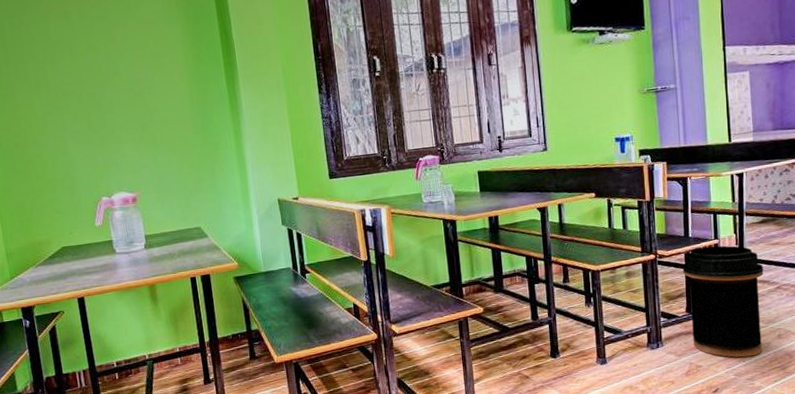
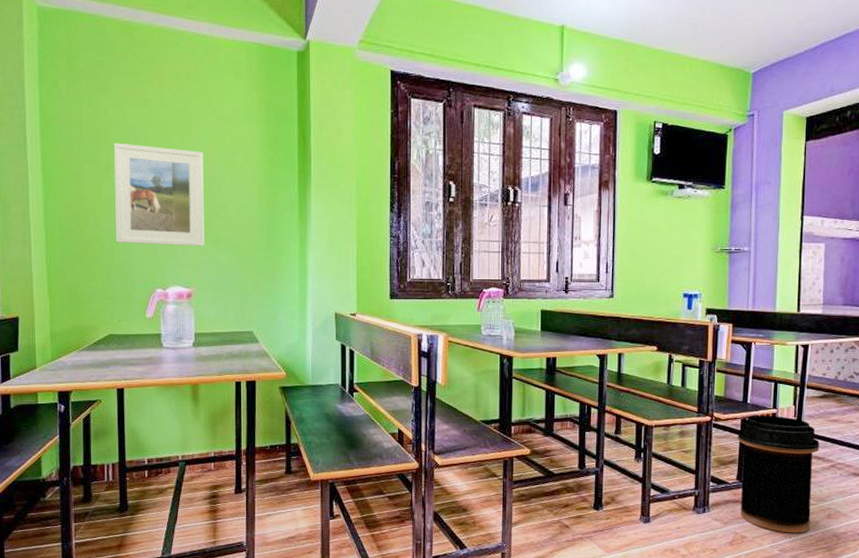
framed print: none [41,57,143,157] -> present [114,142,204,247]

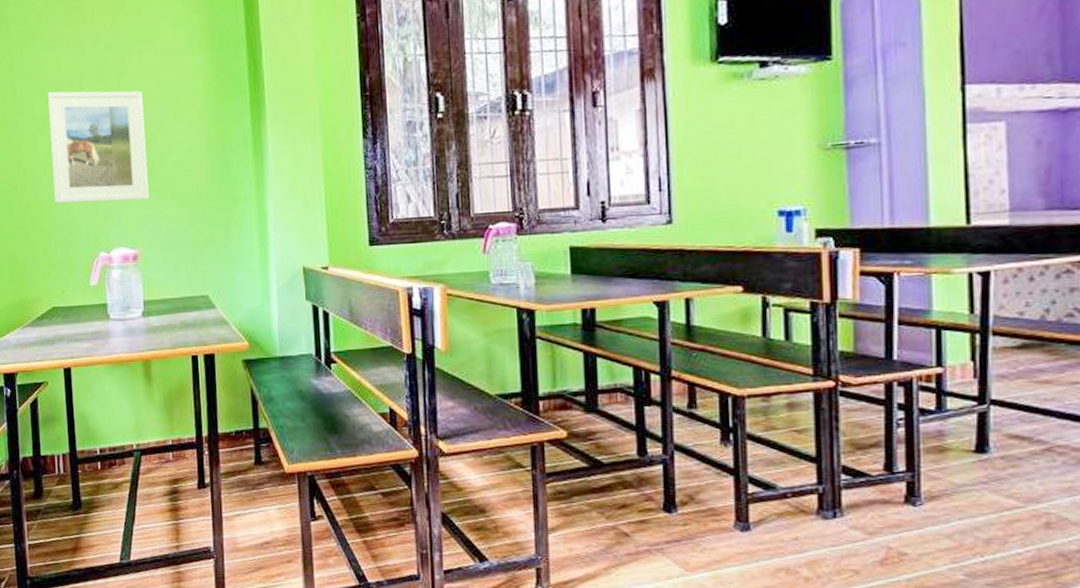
trash can: present [737,415,820,533] -> none [880,376,1022,550]

